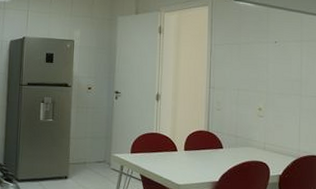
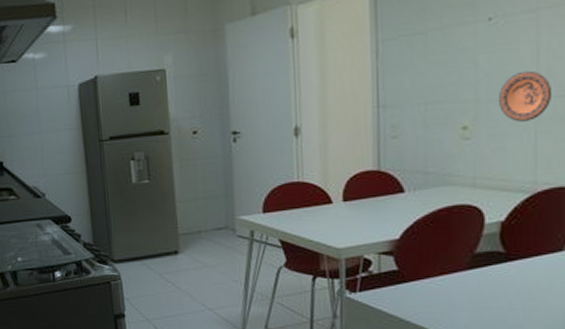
decorative plate: none [280,77,309,110] -> present [499,70,553,122]

